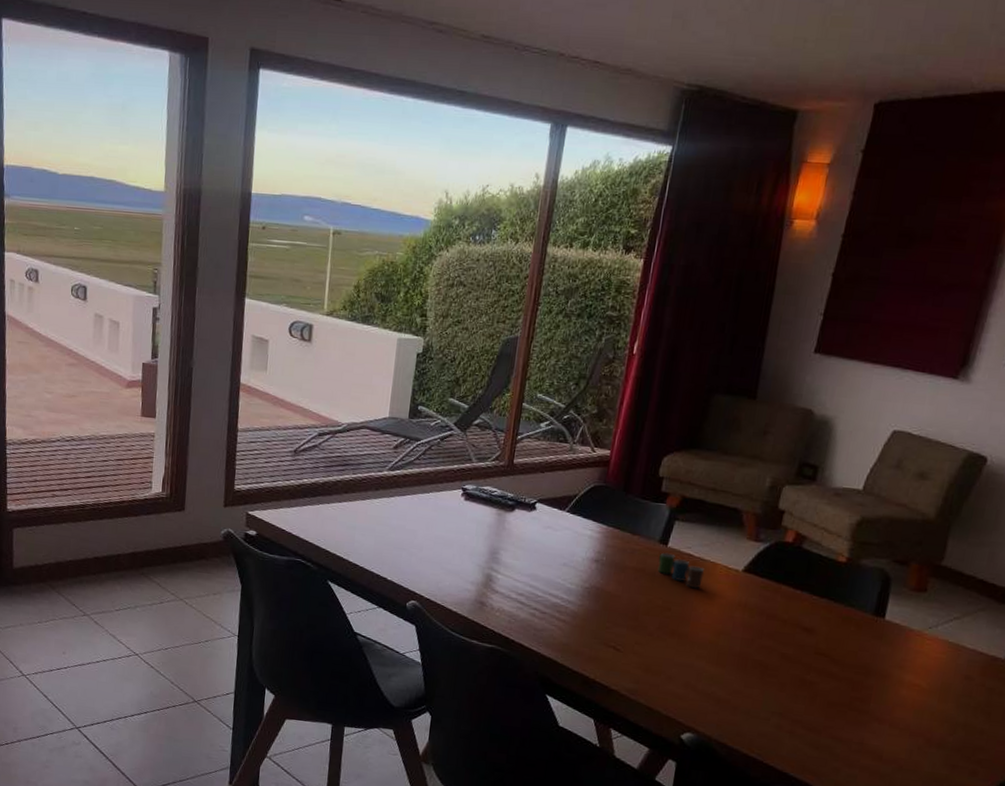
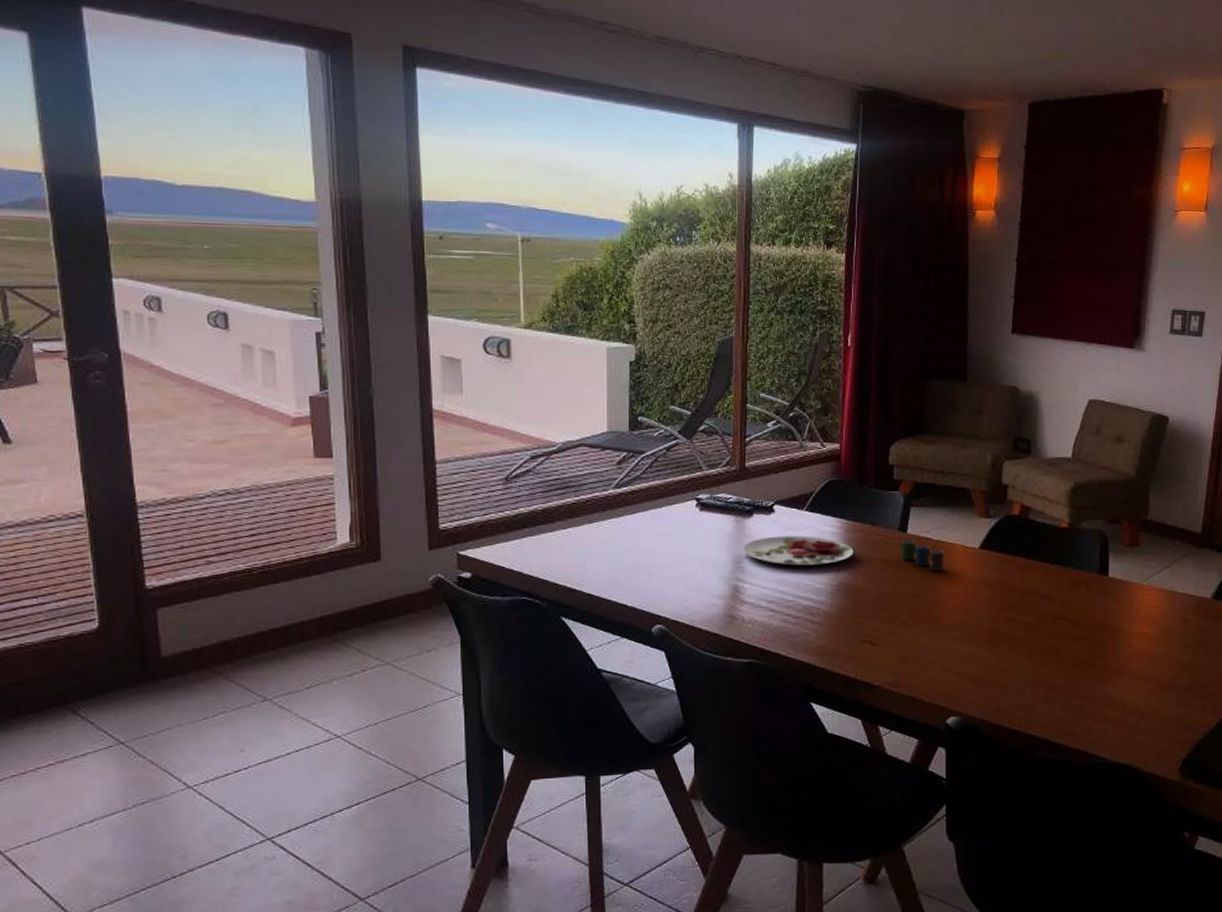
plate: none [501,532,610,567] -> present [743,536,853,566]

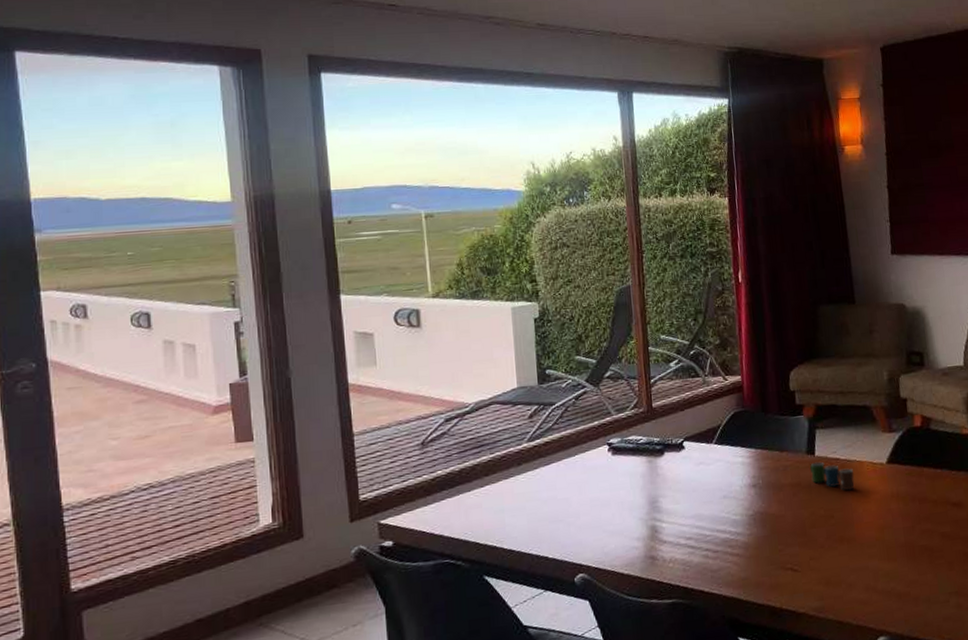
plate: present [743,536,853,566] -> none [657,468,765,500]

